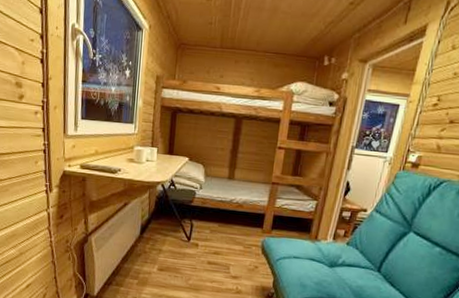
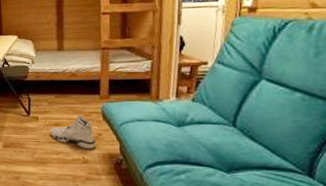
sneaker: none [209,246,252,281] -> present [51,115,97,149]

